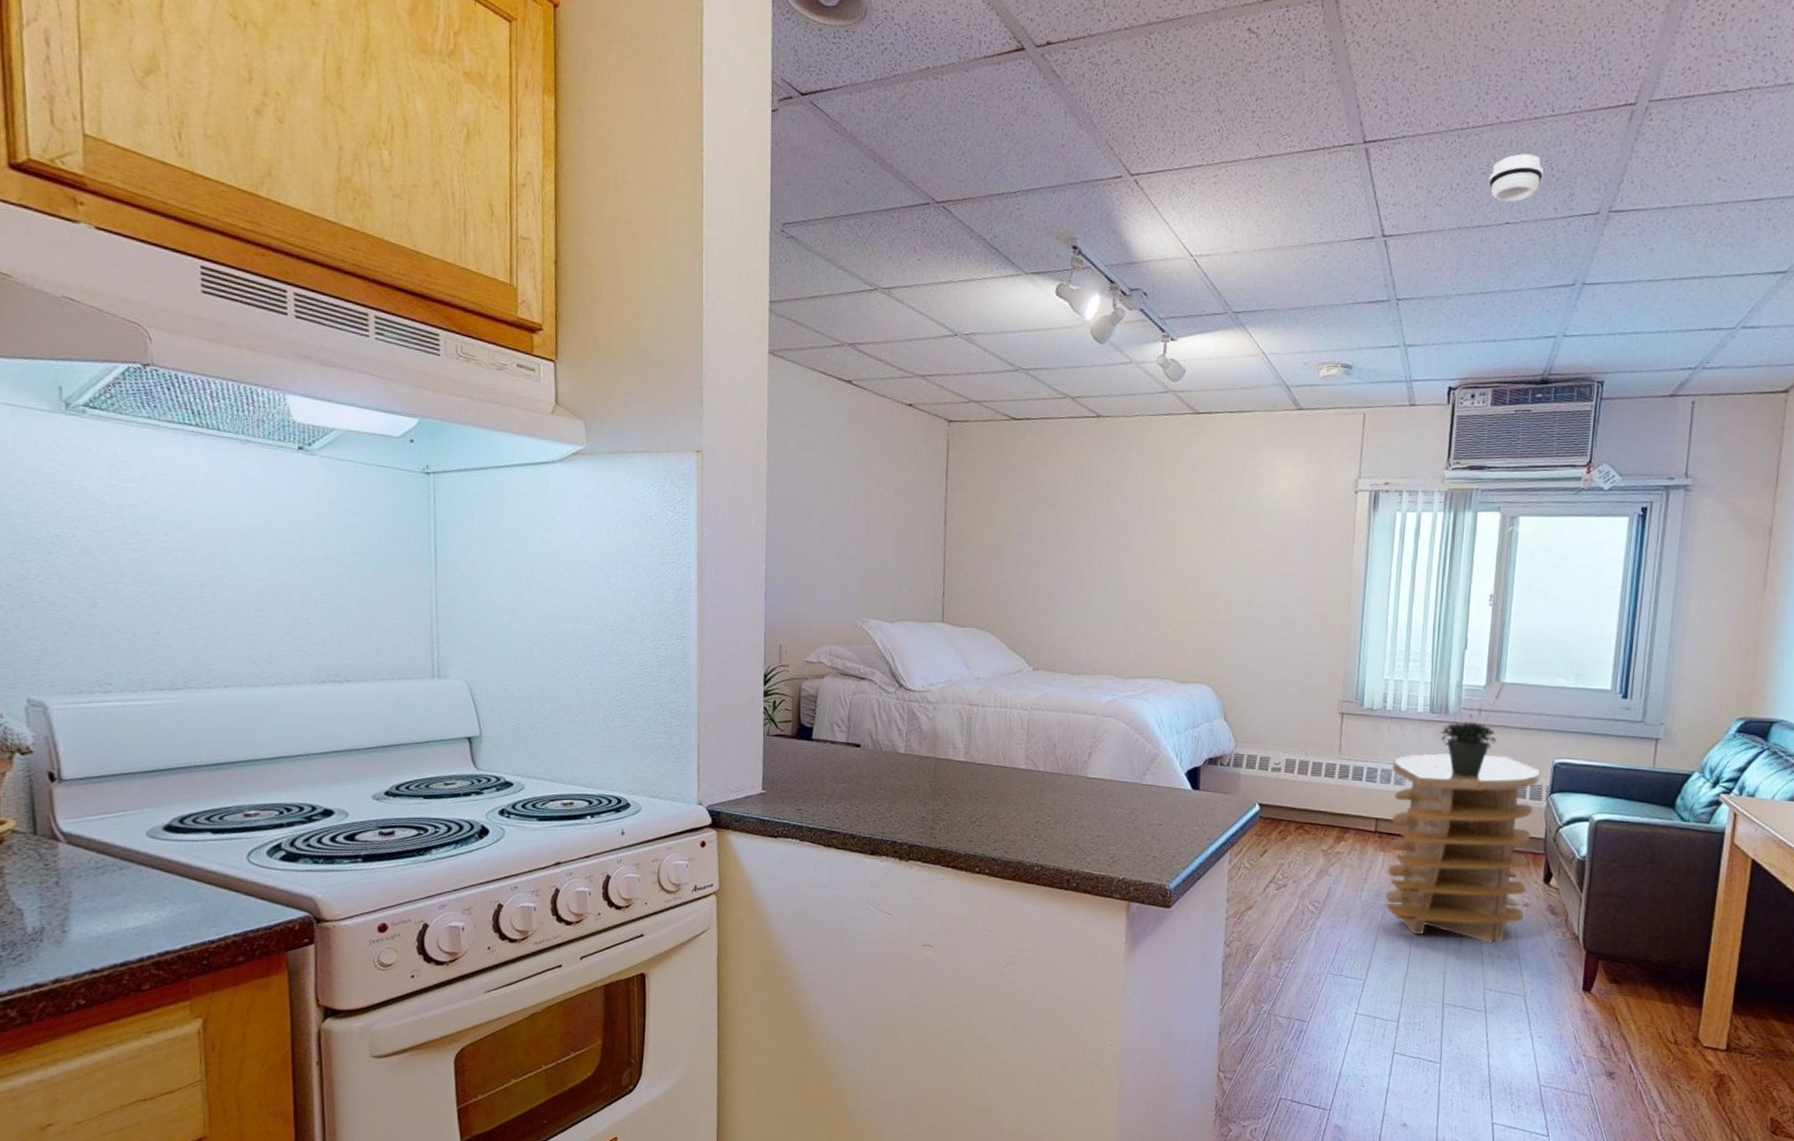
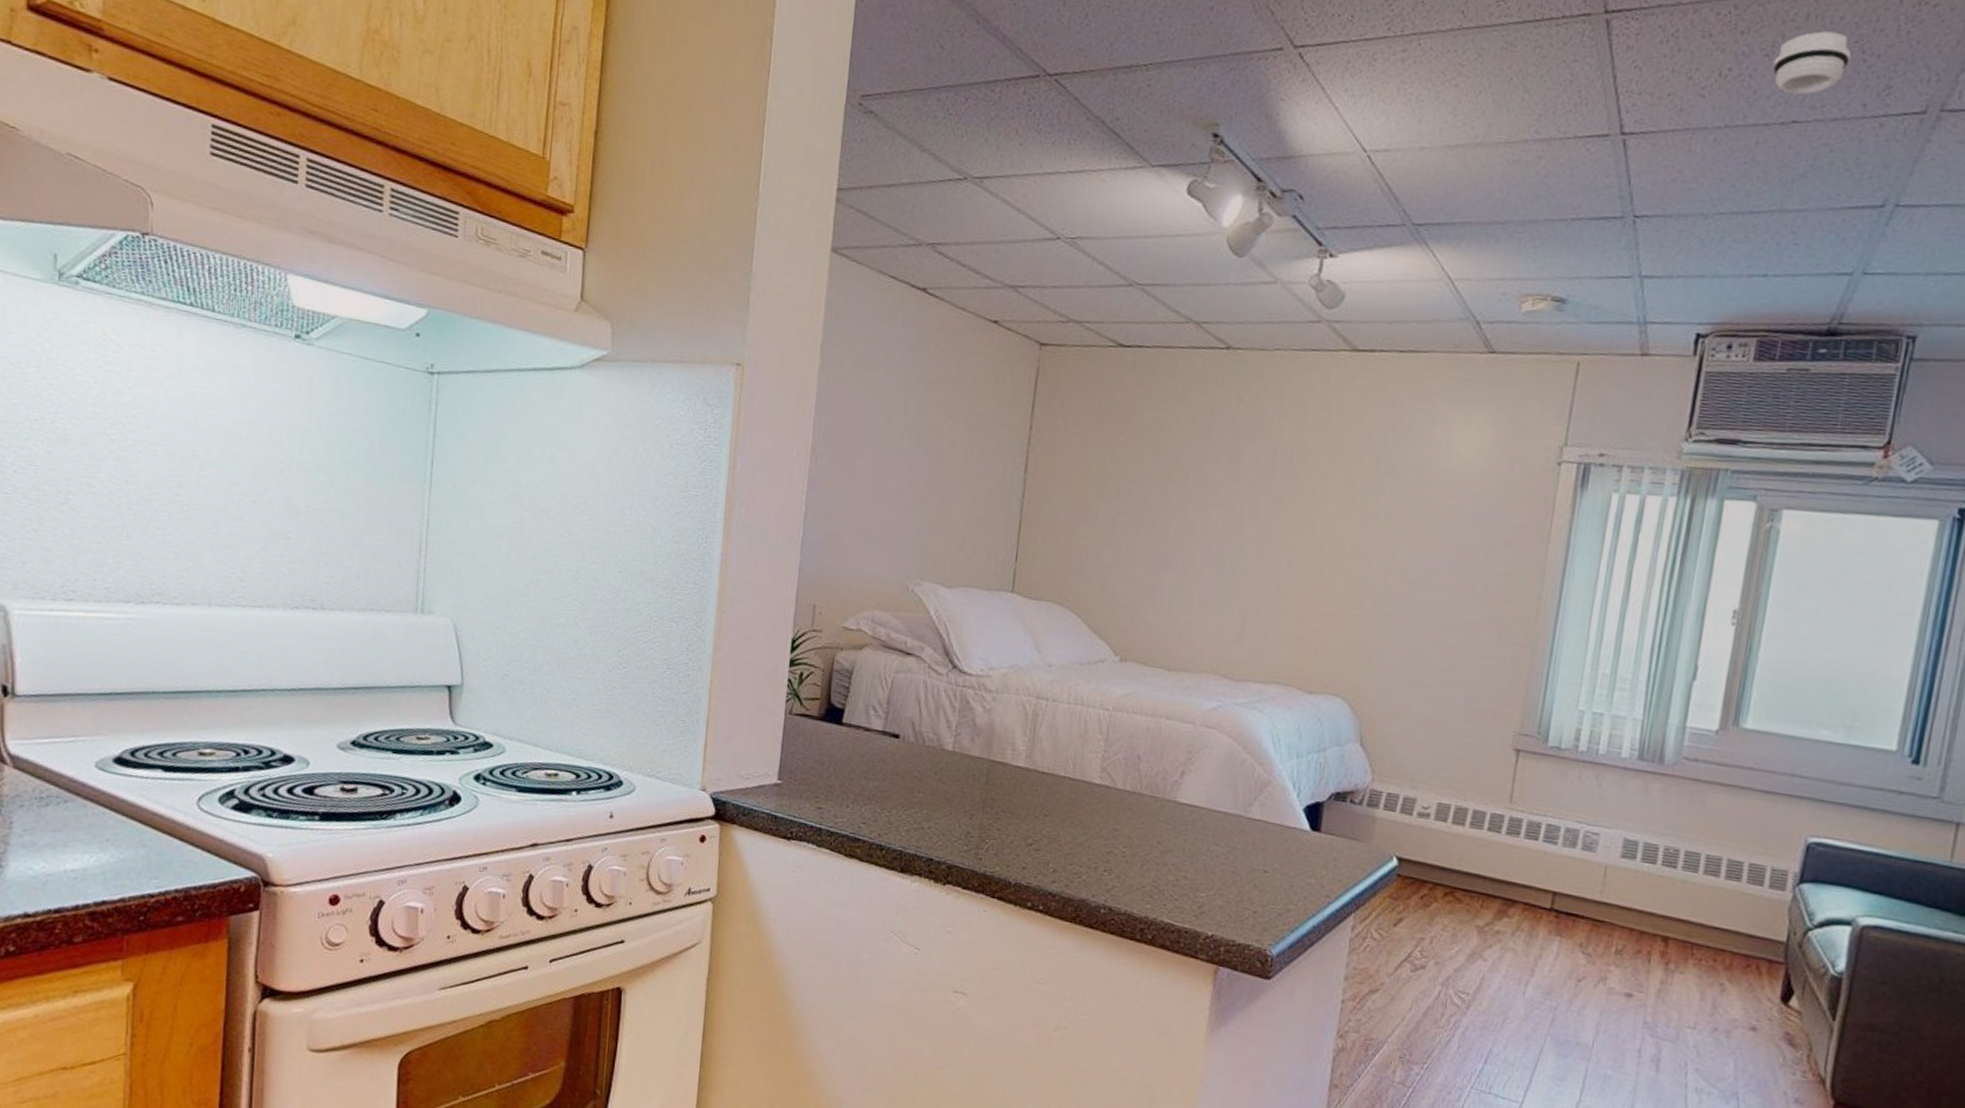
side table: present [1385,753,1540,943] -> none [1556,812,1787,1076]
potted plant: present [1439,681,1504,777] -> none [1649,721,1744,852]

